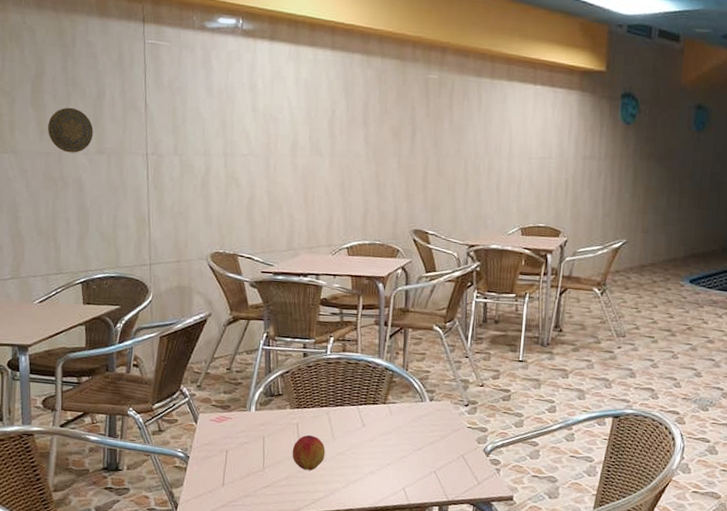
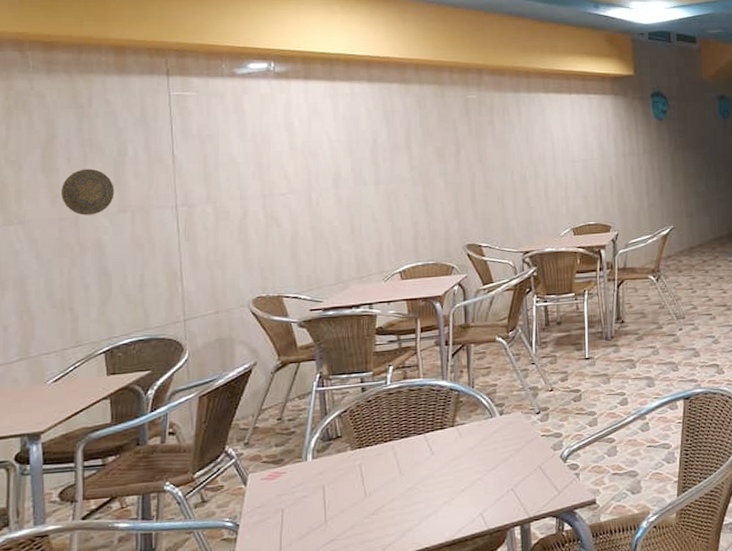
peach: present [292,435,326,471] -> none [356,475,393,515]

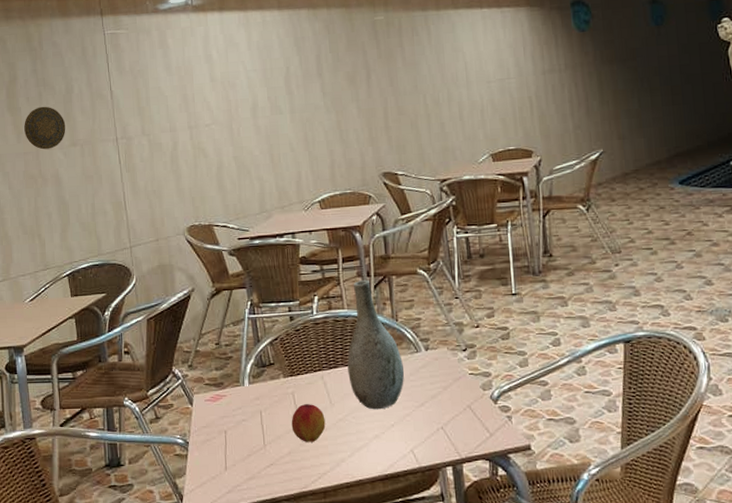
peach: none [356,475,393,515] -> present [291,404,326,442]
vase: none [420,349,478,477] -> present [347,280,405,410]

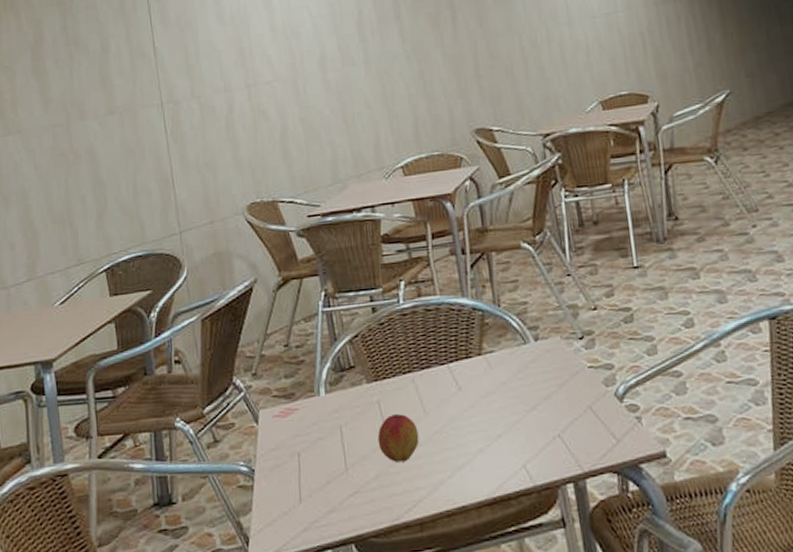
decorative plate: present [24,106,66,150] -> none [52,68,102,121]
vase: present [347,280,405,410] -> none [442,259,511,418]

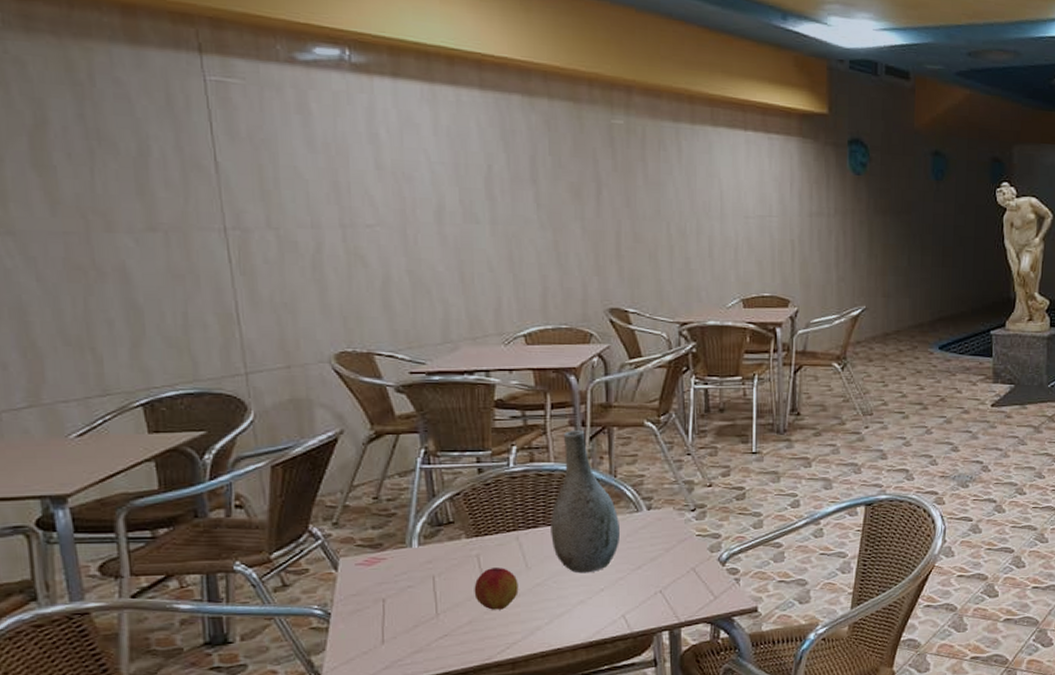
vase: none [442,259,511,418] -> present [550,431,621,574]

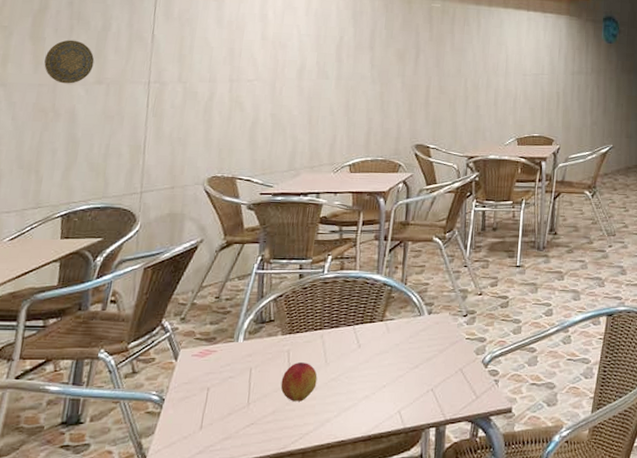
decorative plate: none [63,169,138,232] -> present [44,40,95,84]
vase: present [550,431,621,574] -> none [348,244,405,370]

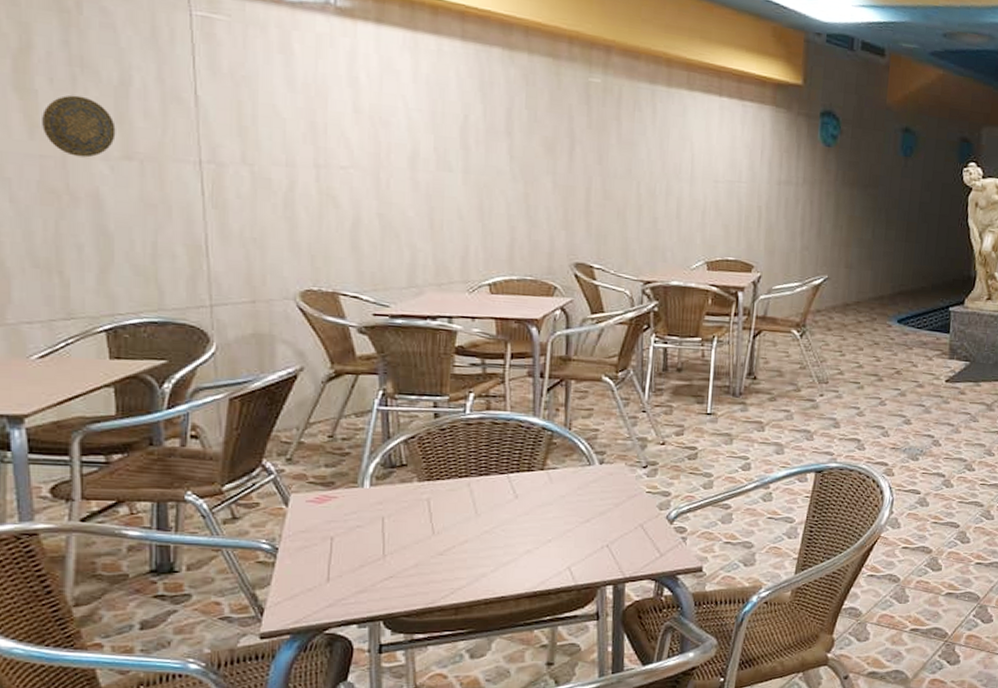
peach: present [280,363,318,401] -> none [422,513,467,555]

